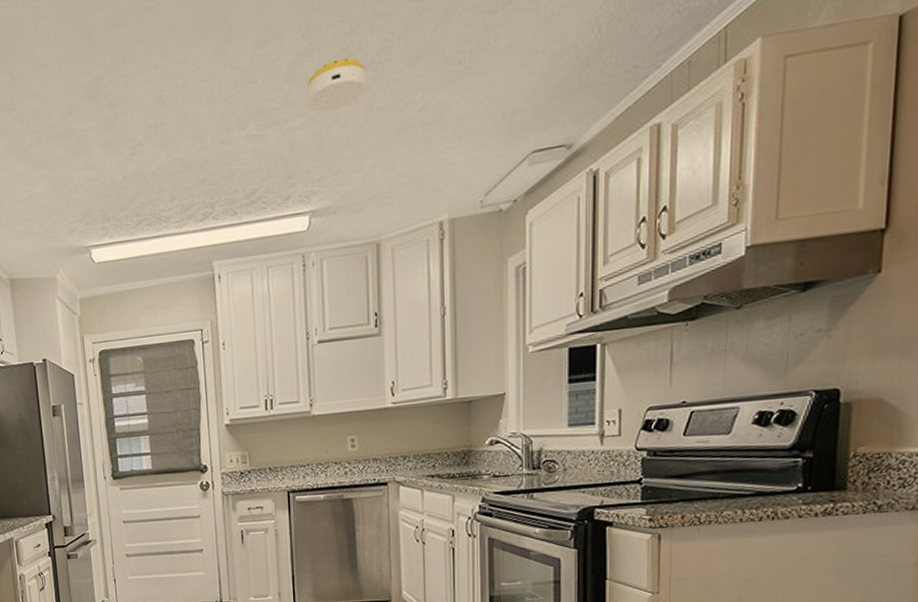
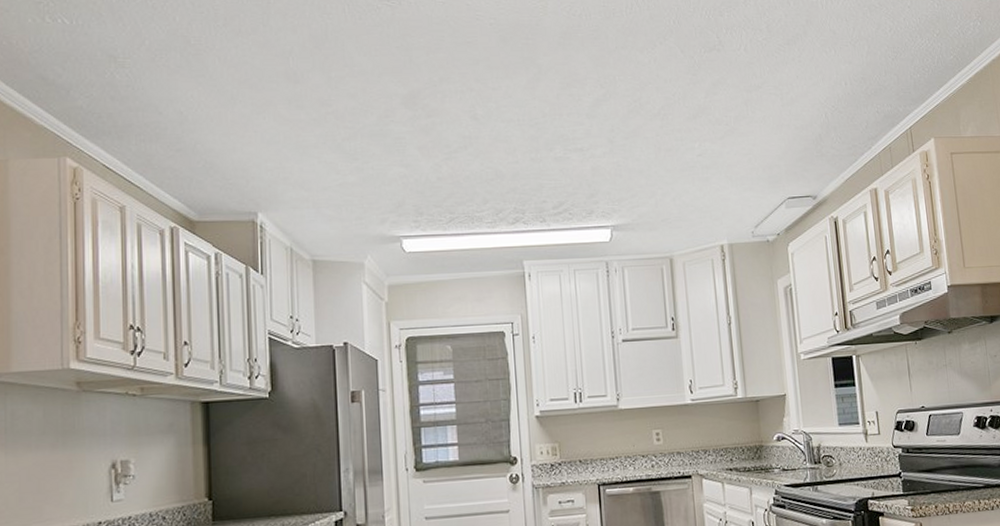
smoke detector: present [307,57,366,111] -> none [606,107,655,146]

